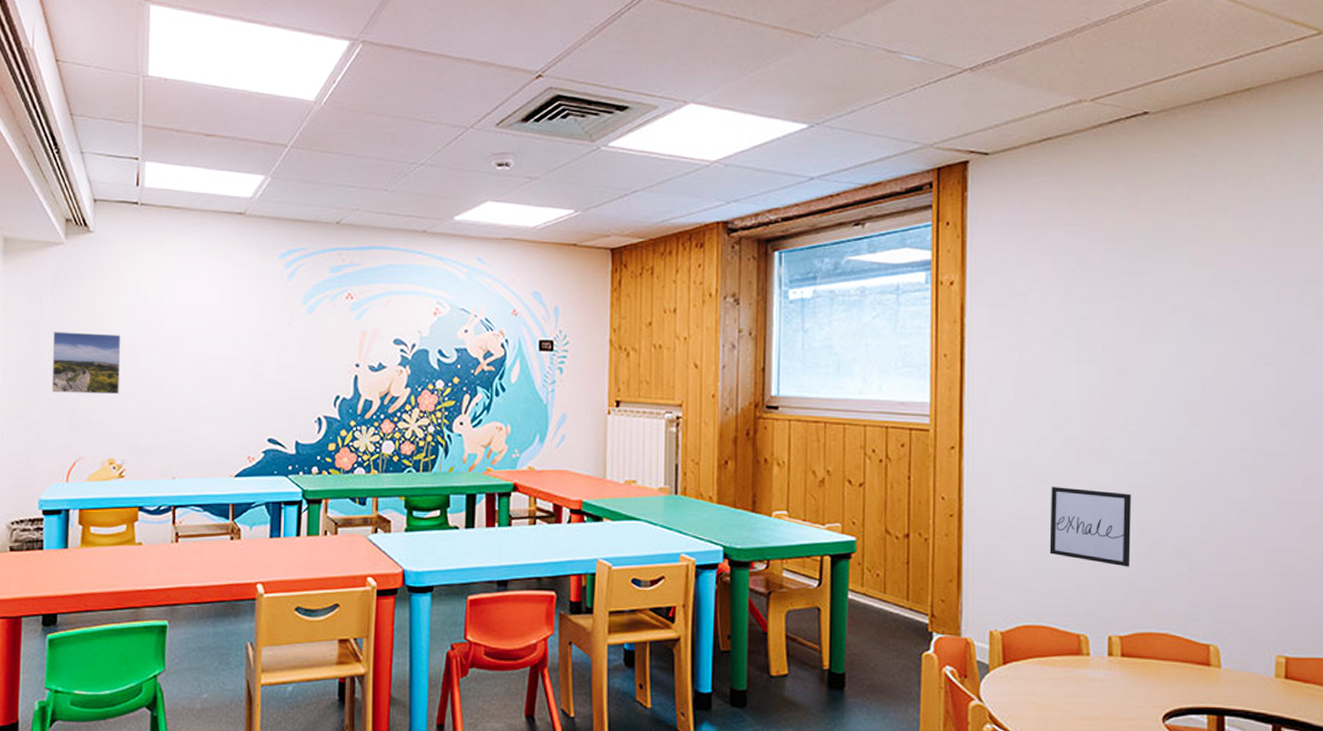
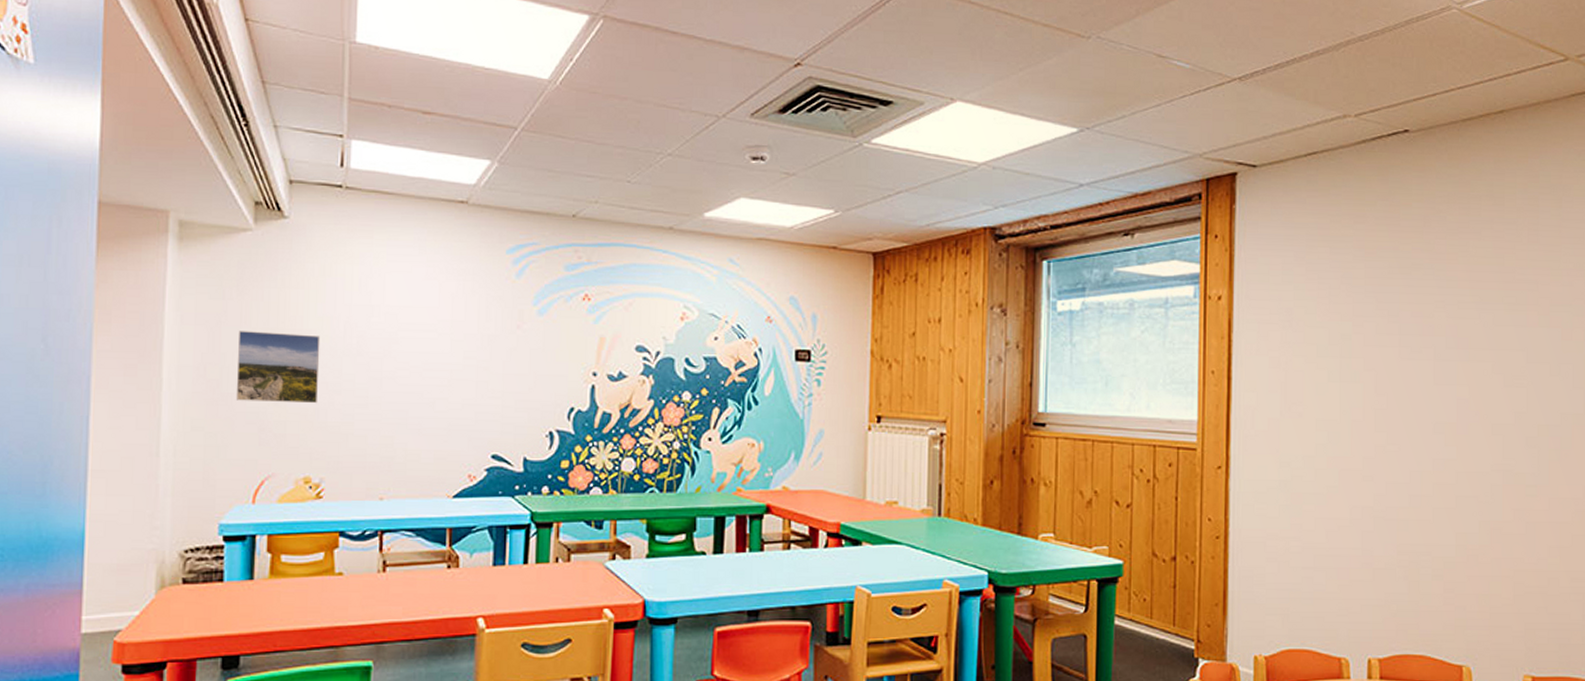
wall art: present [1049,487,1131,567] -> none [1312,508,1390,589]

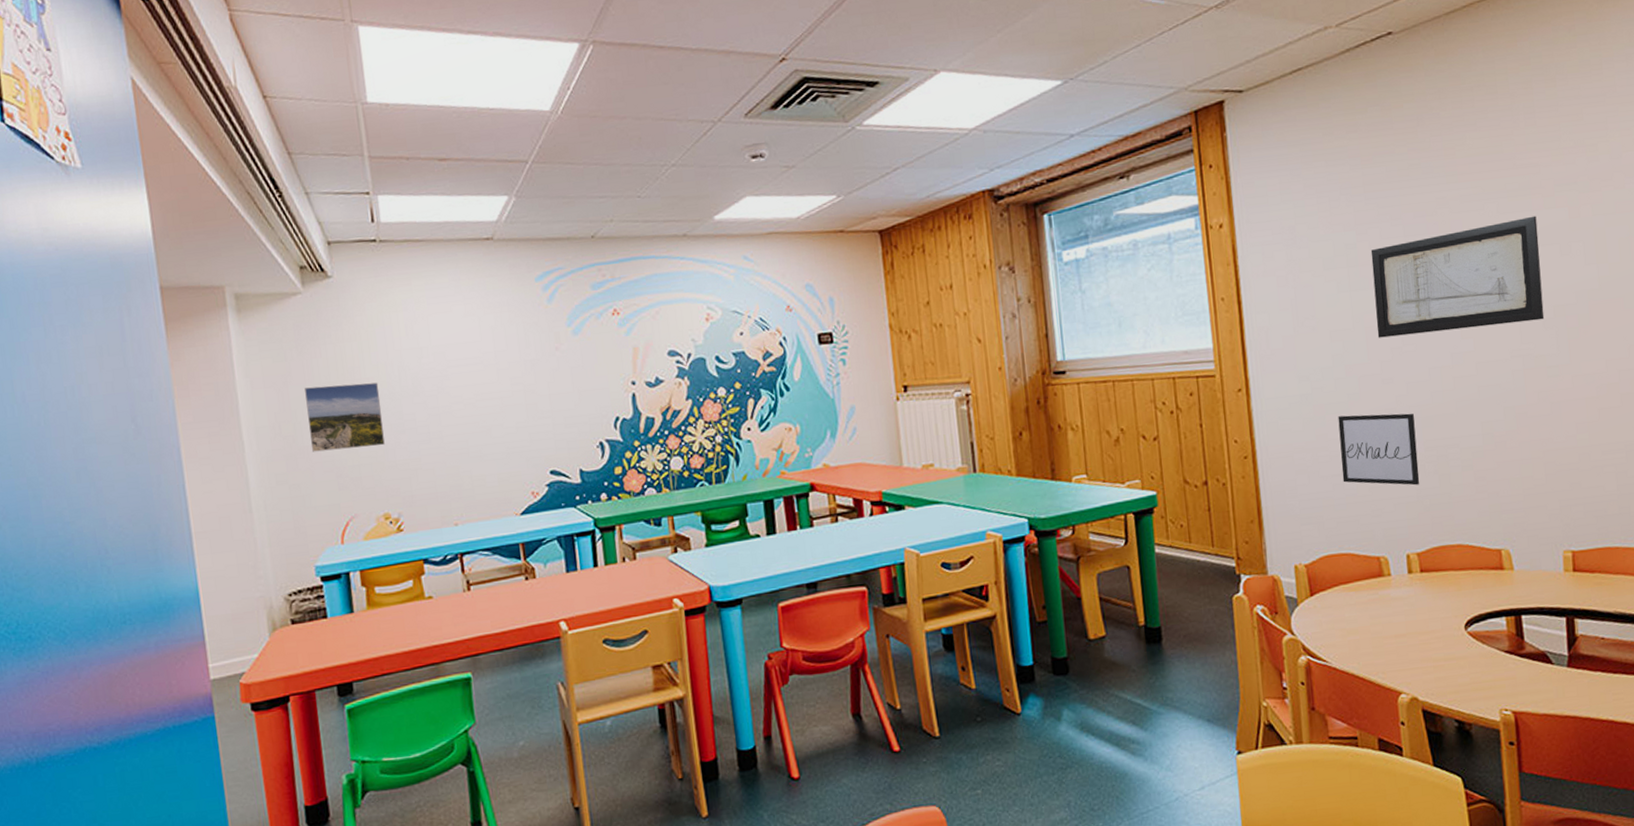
wall art: none [1312,508,1390,589] -> present [1338,413,1420,486]
wall art: none [1363,332,1530,437] -> present [1370,215,1545,338]

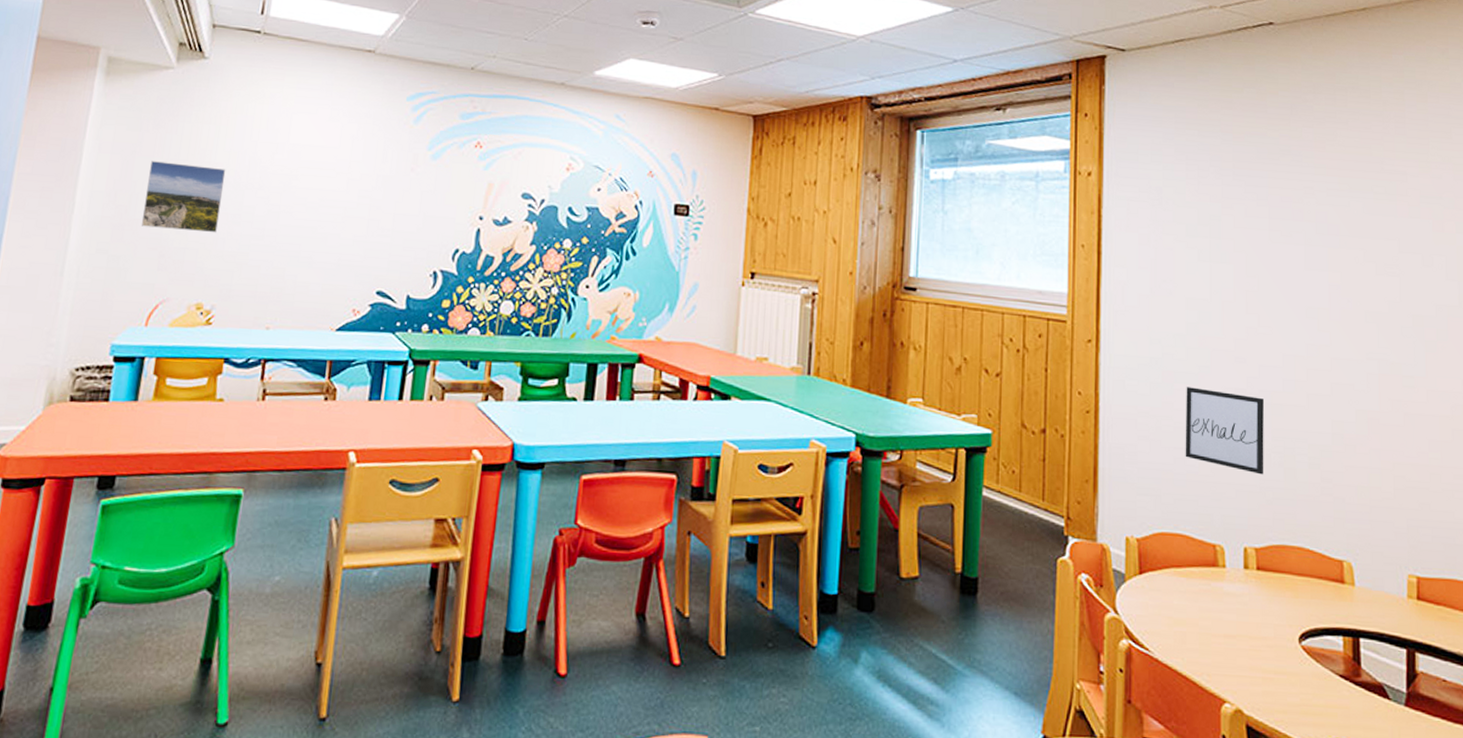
wall art: present [1370,215,1545,338] -> none [1234,222,1403,327]

